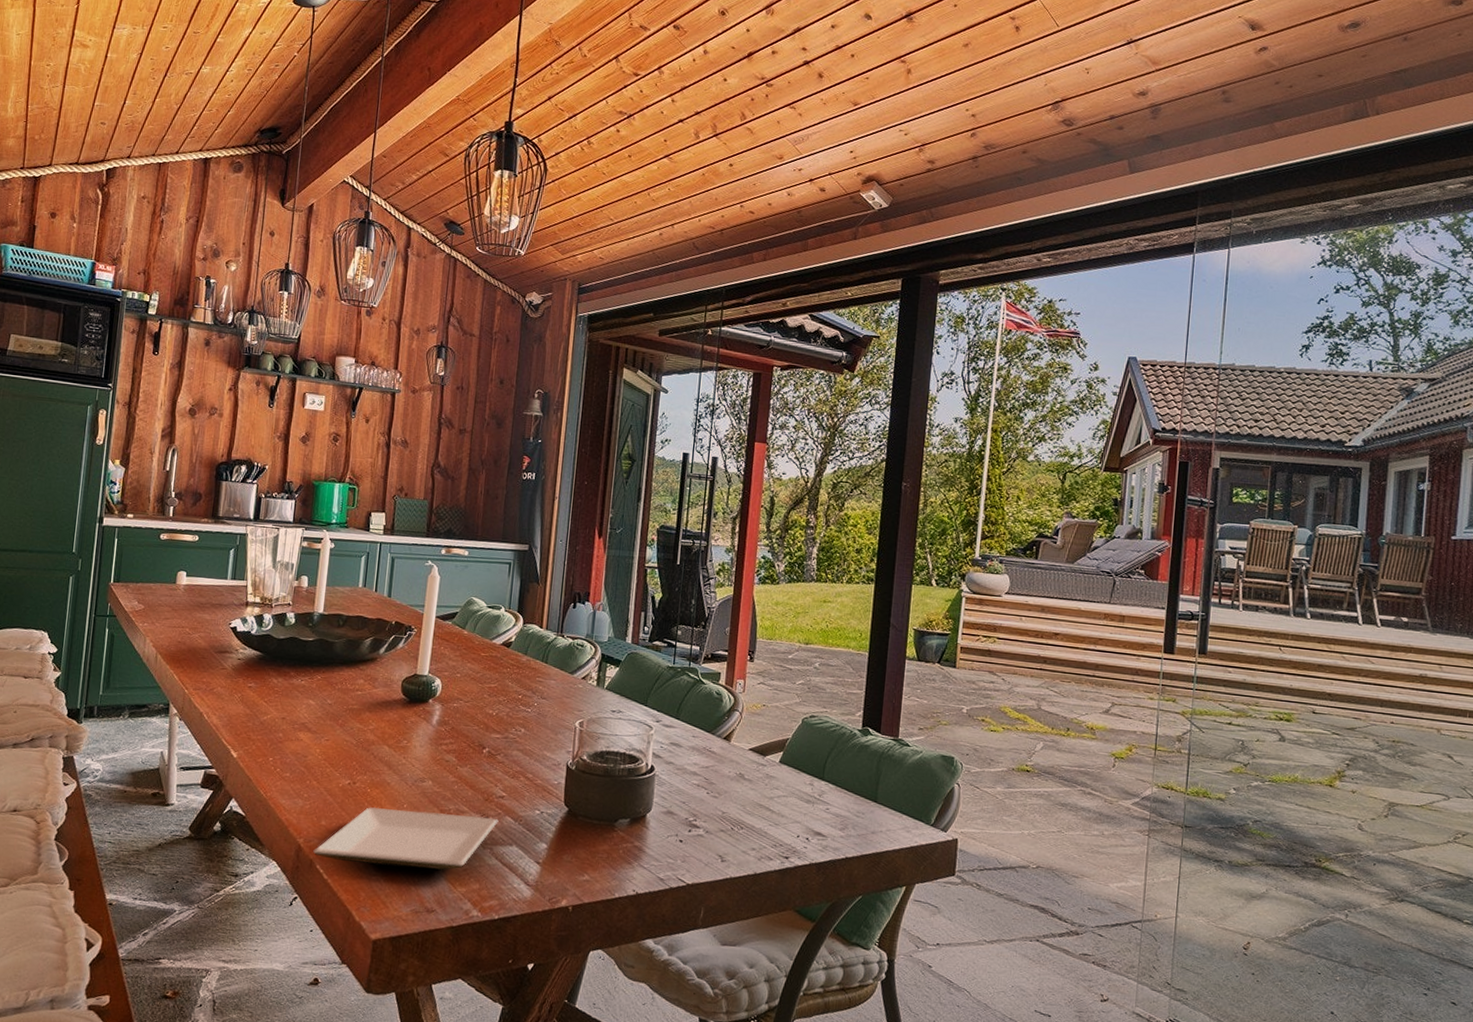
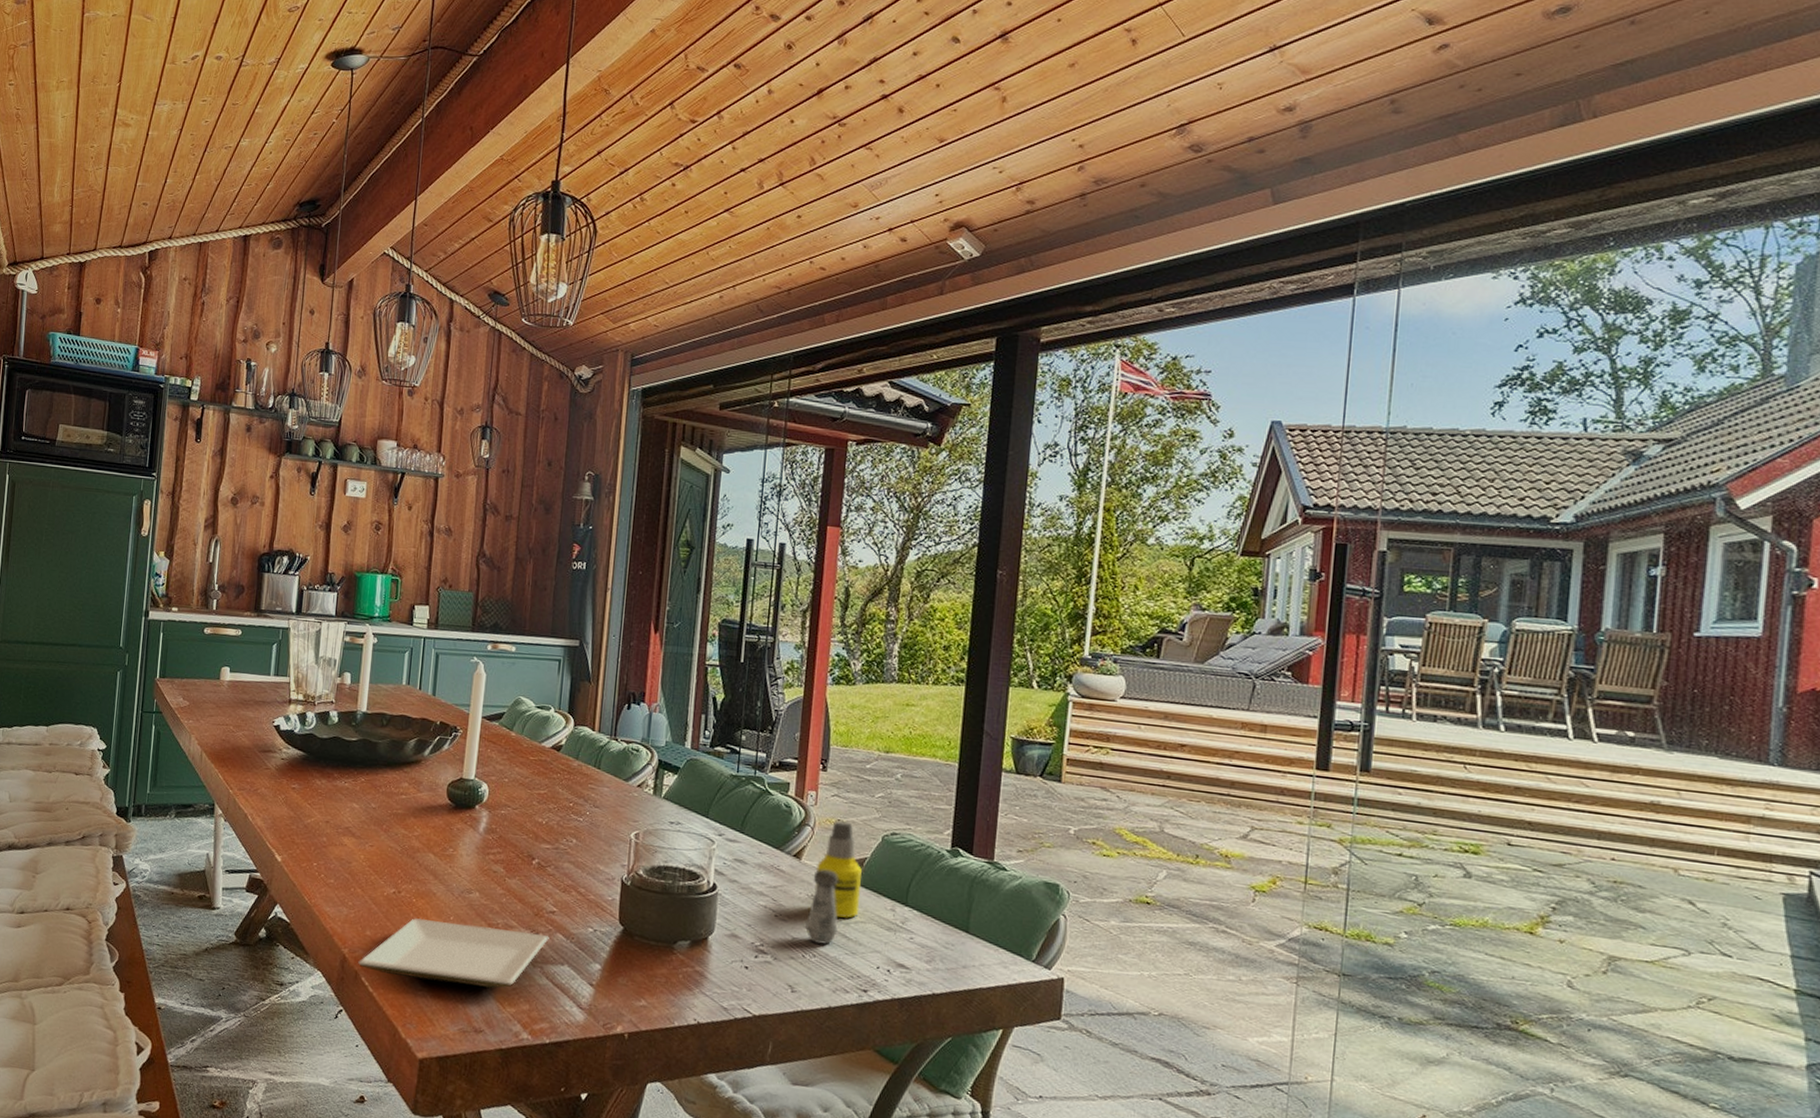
salt shaker: none [733,749,764,818] -> present [804,869,838,945]
bottle: none [742,706,784,794] -> present [815,820,862,919]

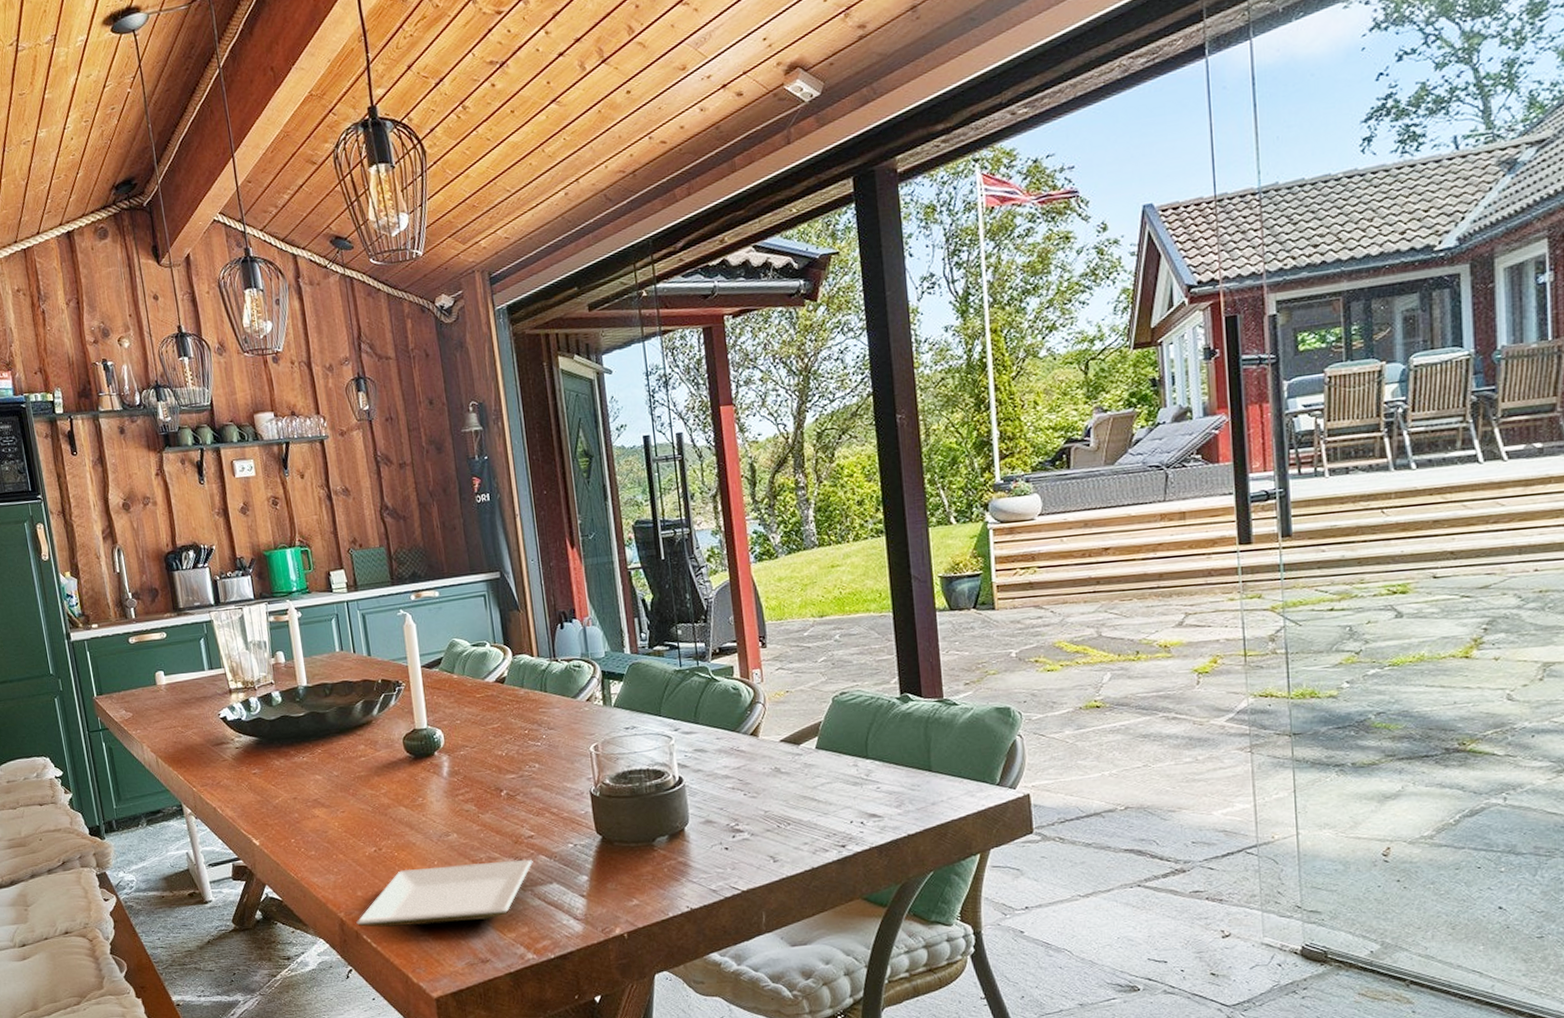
salt shaker: present [804,869,838,945] -> none [773,740,807,812]
bottle: present [815,820,862,919] -> none [774,691,824,784]

